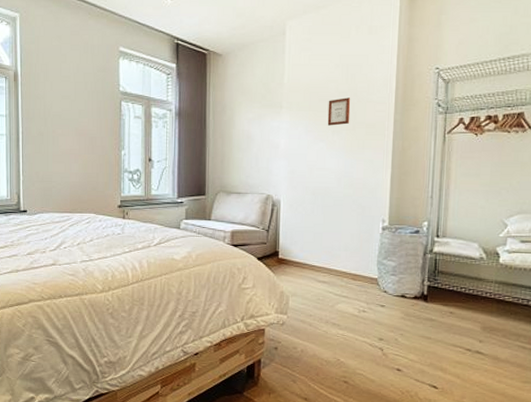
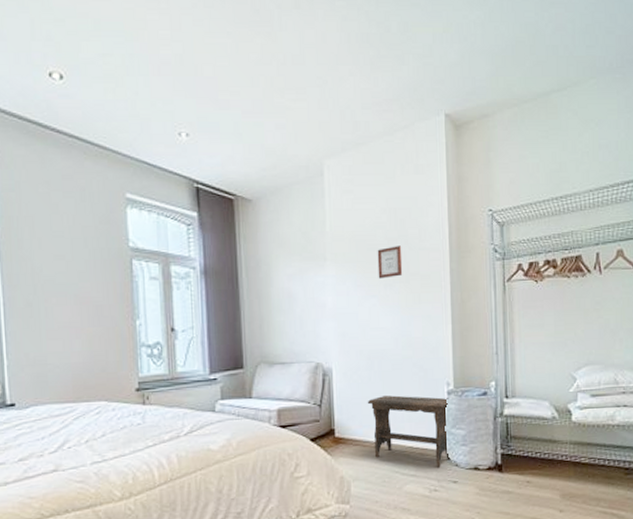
footstool: none [309,227,383,292] -> present [367,395,451,468]

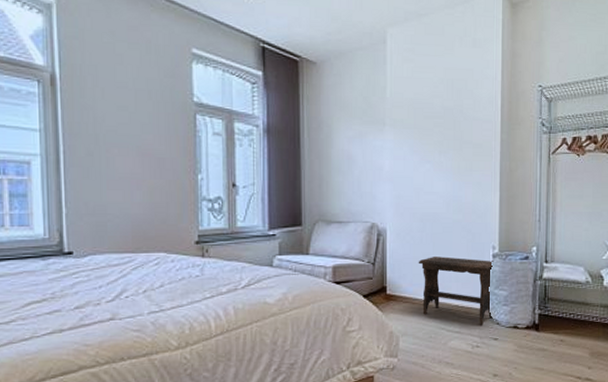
picture frame: present [377,246,403,279] -> none [433,115,457,146]

